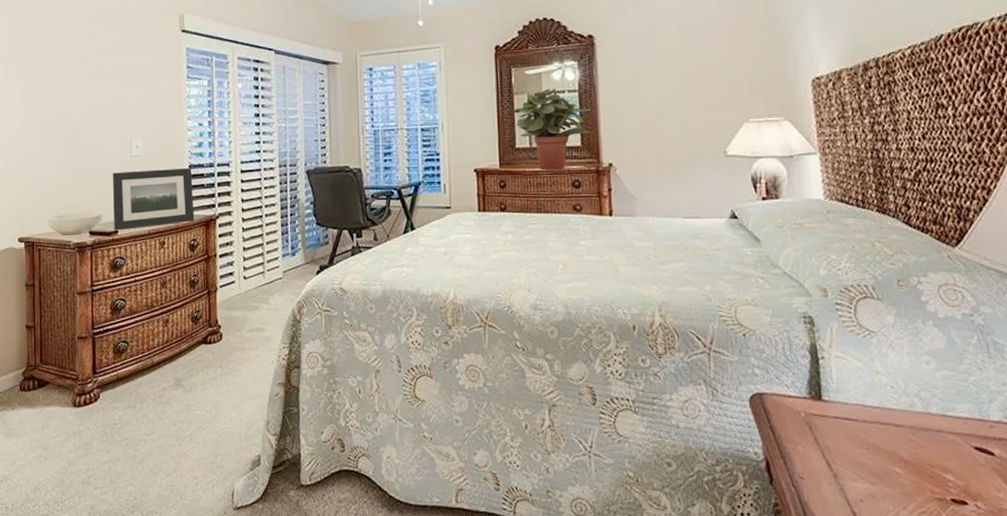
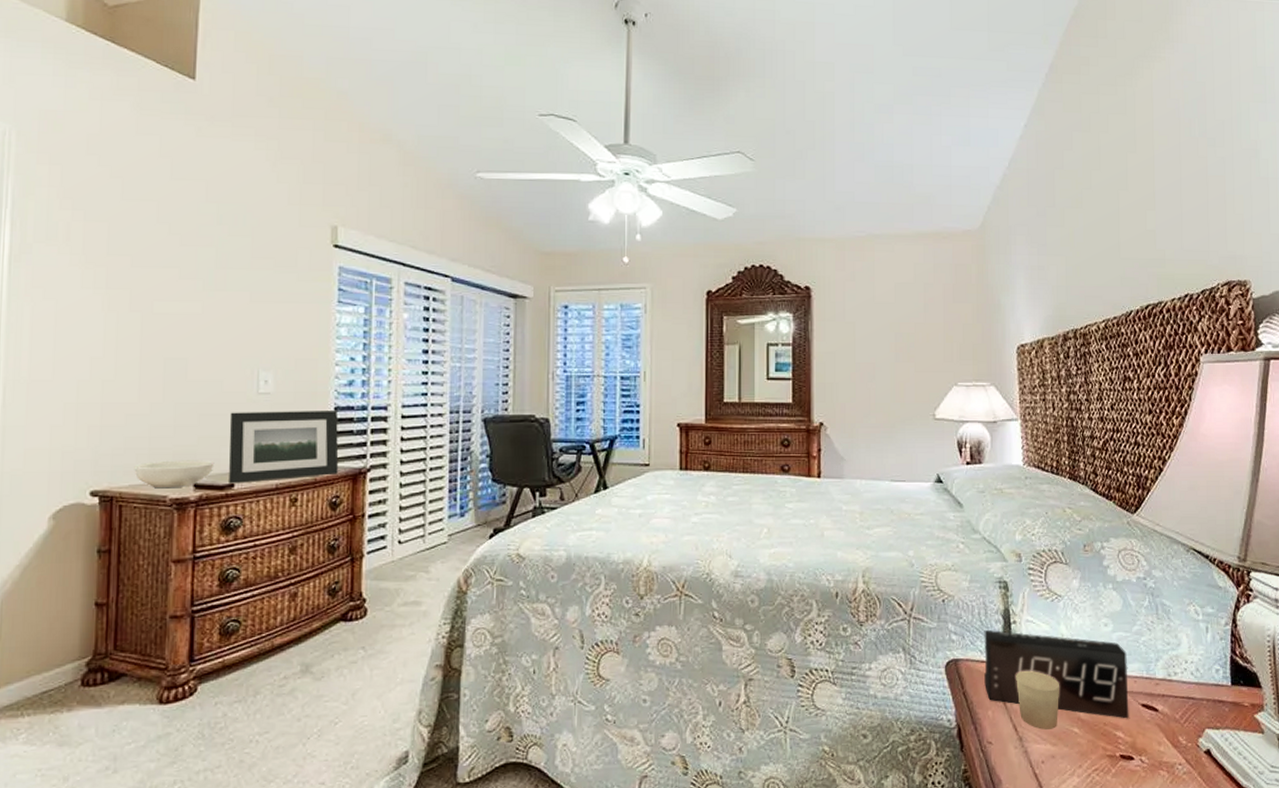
potted plant: present [513,89,592,170] -> none [722,341,805,427]
alarm clock: none [789,364,960,460] -> present [984,629,1129,718]
candle: none [827,406,878,468] -> present [1016,670,1060,730]

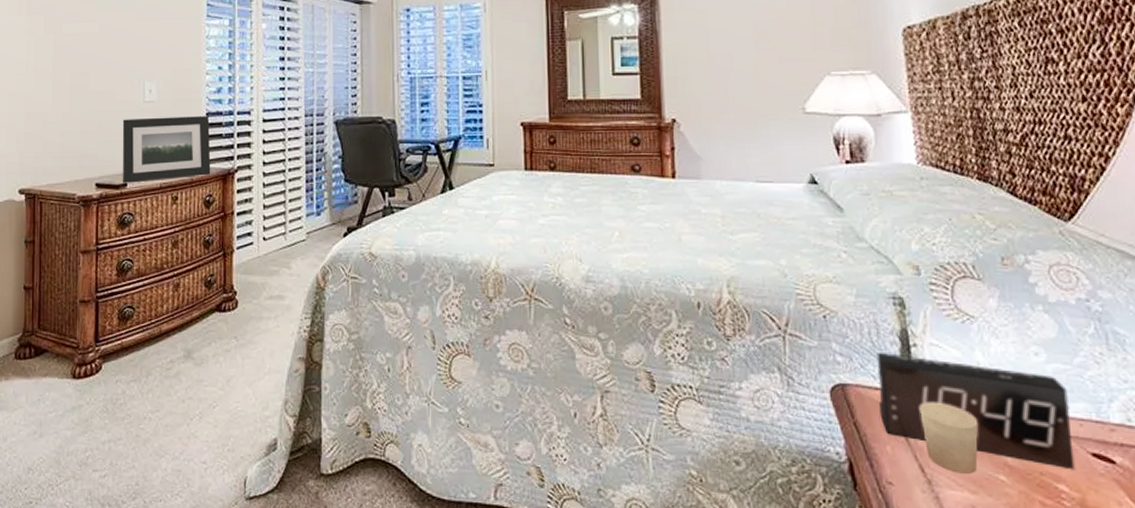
bowl: present [134,460,215,489] -> none [50,162,111,187]

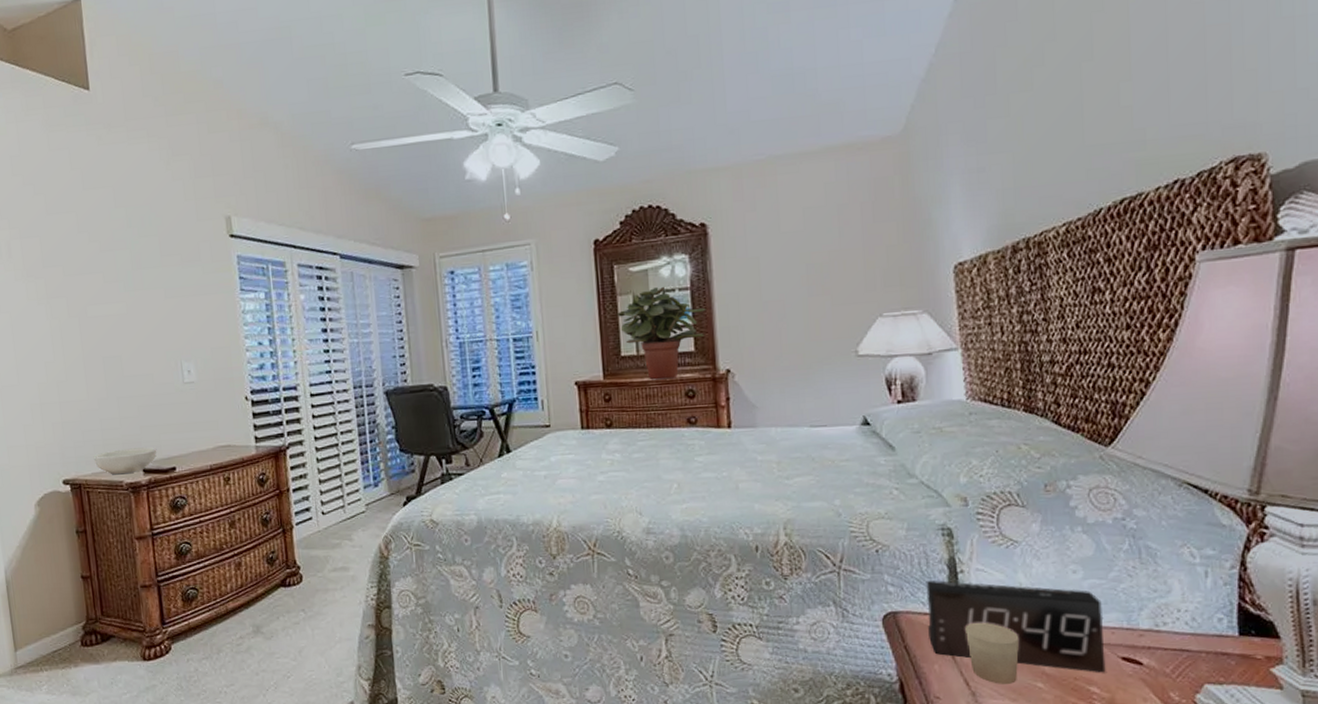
bowl: none [50,162,111,187] -> present [93,447,157,475]
picture frame: present [122,116,211,183] -> none [163,394,262,467]
potted plant: none [565,35,654,125] -> present [616,287,706,380]

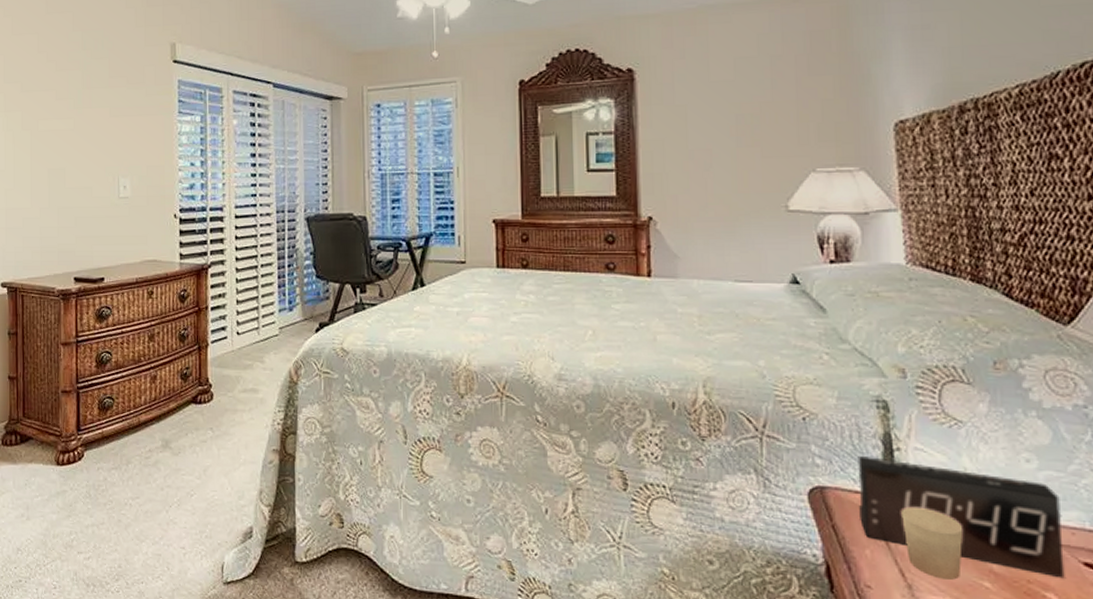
bowl: present [93,447,157,475] -> none [30,257,89,281]
potted plant: present [616,287,706,380] -> none [538,130,630,223]

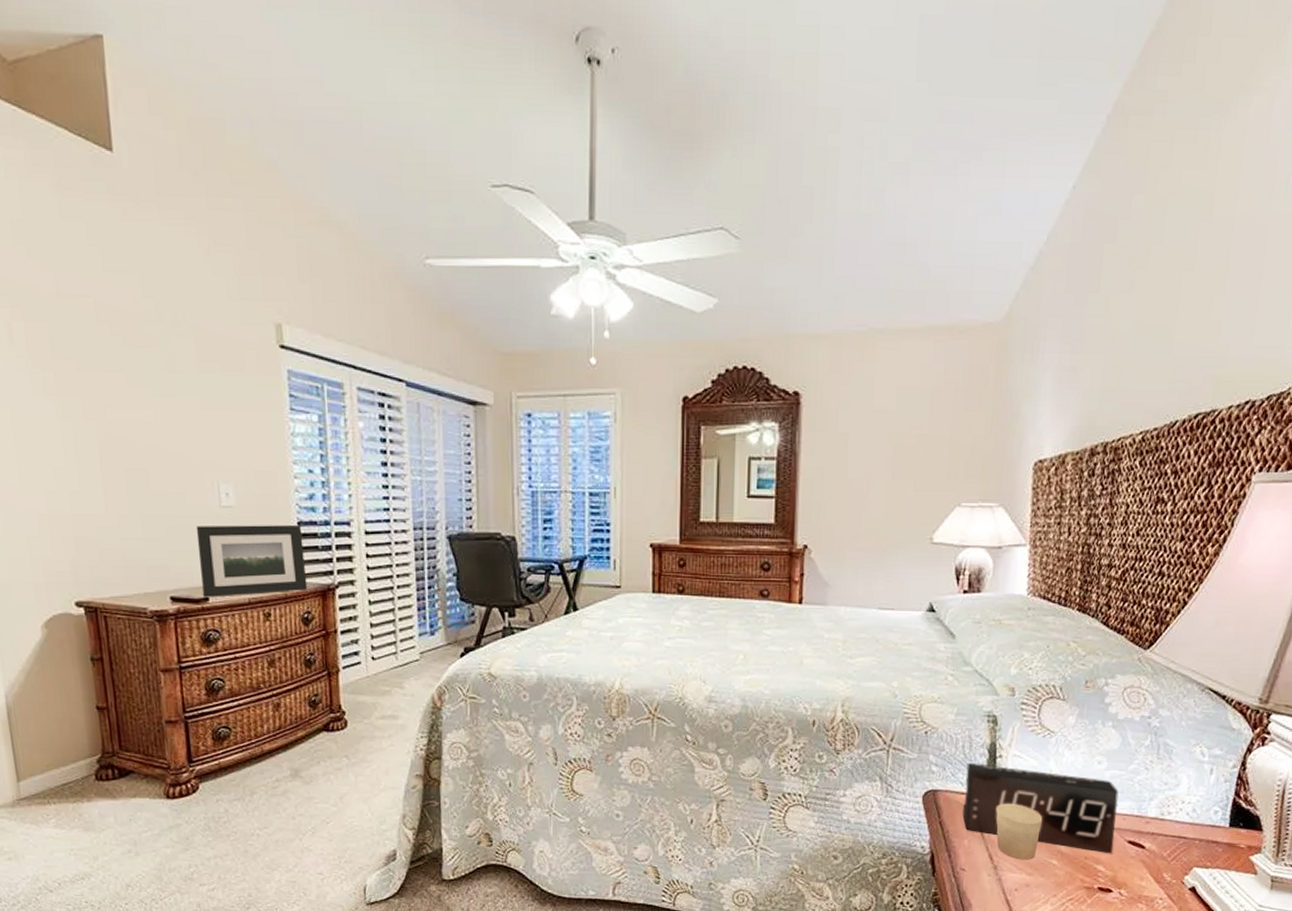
picture frame: none [98,212,185,278] -> present [196,525,308,597]

